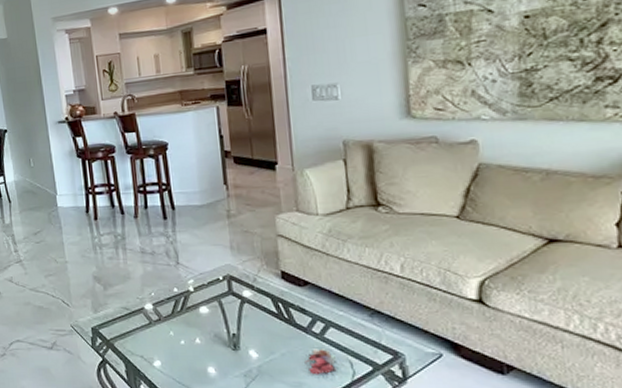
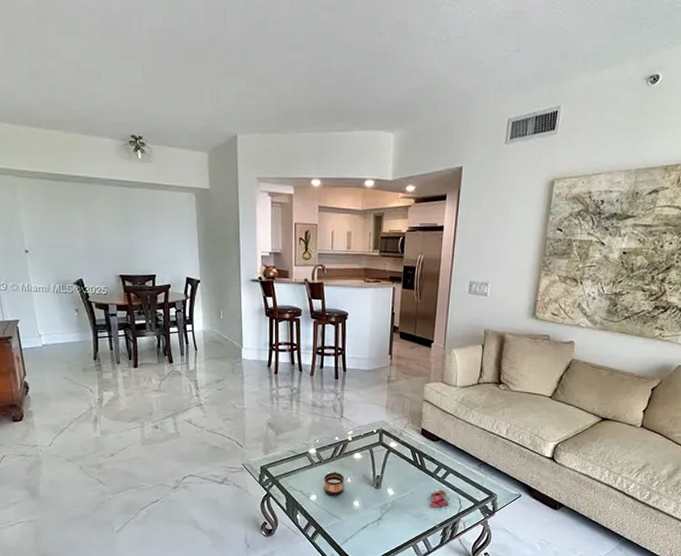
cup: none [167,330,194,362] -> present [324,471,345,497]

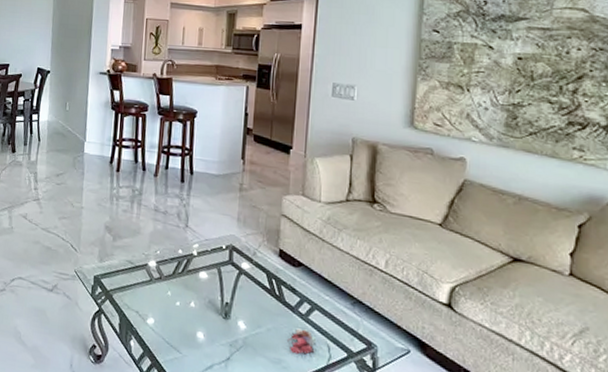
cup: present [324,471,345,497] -> none [163,291,187,324]

